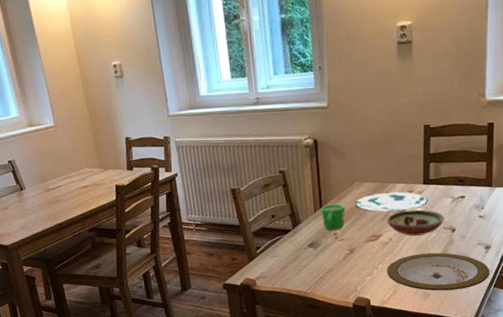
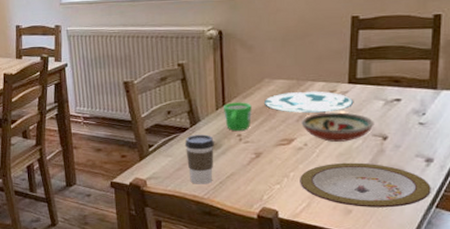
coffee cup: none [288,235,314,281] -> present [184,134,214,184]

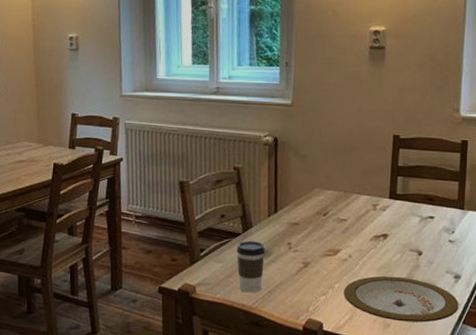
mug: present [224,102,252,131] -> none [275,210,302,239]
plate: present [265,91,354,113] -> none [314,203,394,225]
decorative bowl: present [301,112,375,142] -> none [347,225,411,255]

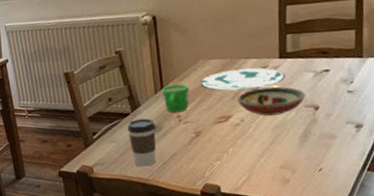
mug: none [275,210,302,239] -> present [162,84,190,113]
plate: none [314,203,394,225] -> present [201,67,286,91]
plate: present [344,276,459,323] -> none [239,133,362,176]
decorative bowl: none [347,225,411,255] -> present [237,86,306,116]

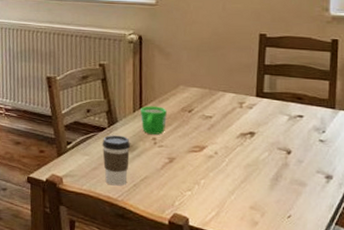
plate: present [201,67,286,91] -> none [179,100,261,123]
decorative bowl: present [237,86,306,116] -> none [212,123,279,153]

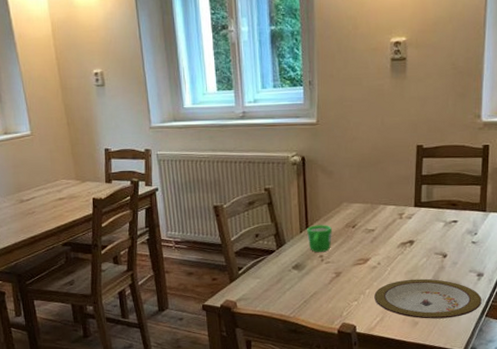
coffee cup: present [102,135,130,186] -> none [272,256,299,304]
plate: none [210,173,331,222] -> present [374,278,482,319]

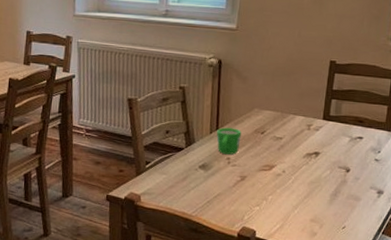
plate: present [374,278,482,319] -> none [276,189,380,232]

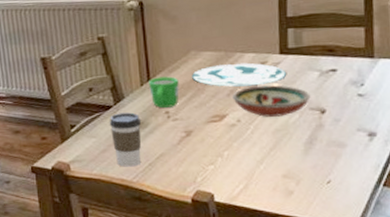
coffee cup: none [179,155,206,203] -> present [109,112,142,167]
plate: none [252,123,326,144] -> present [192,62,287,87]
decorative bowl: none [282,144,341,171] -> present [232,85,311,117]

